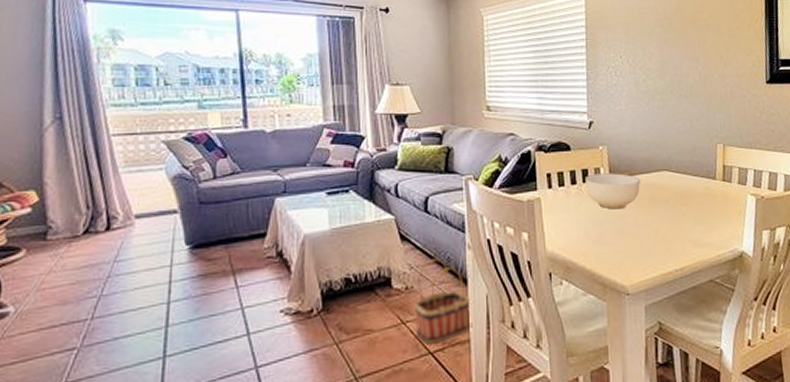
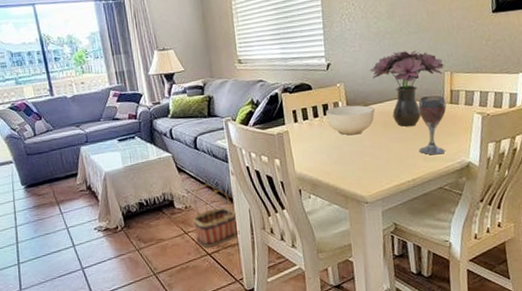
flower arrangement: none [636,116,717,203] -> present [369,50,444,127]
cup: none [688,170,719,240] -> present [418,95,447,155]

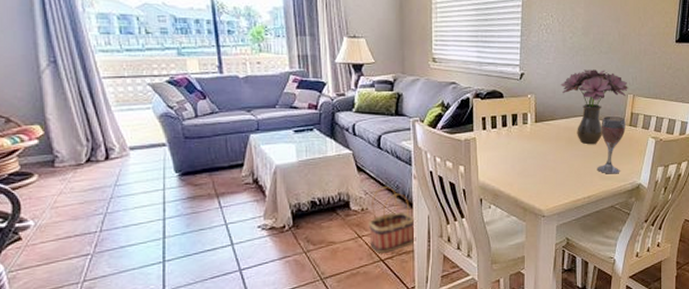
bowl: present [325,105,376,136] -> none [514,118,562,148]

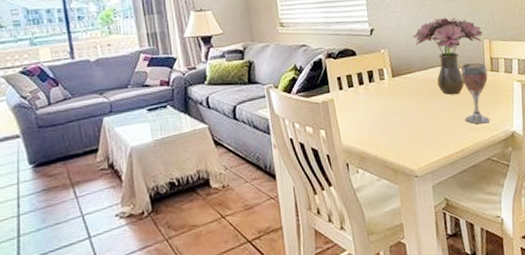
basket: present [369,187,415,253] -> none [231,159,281,234]

